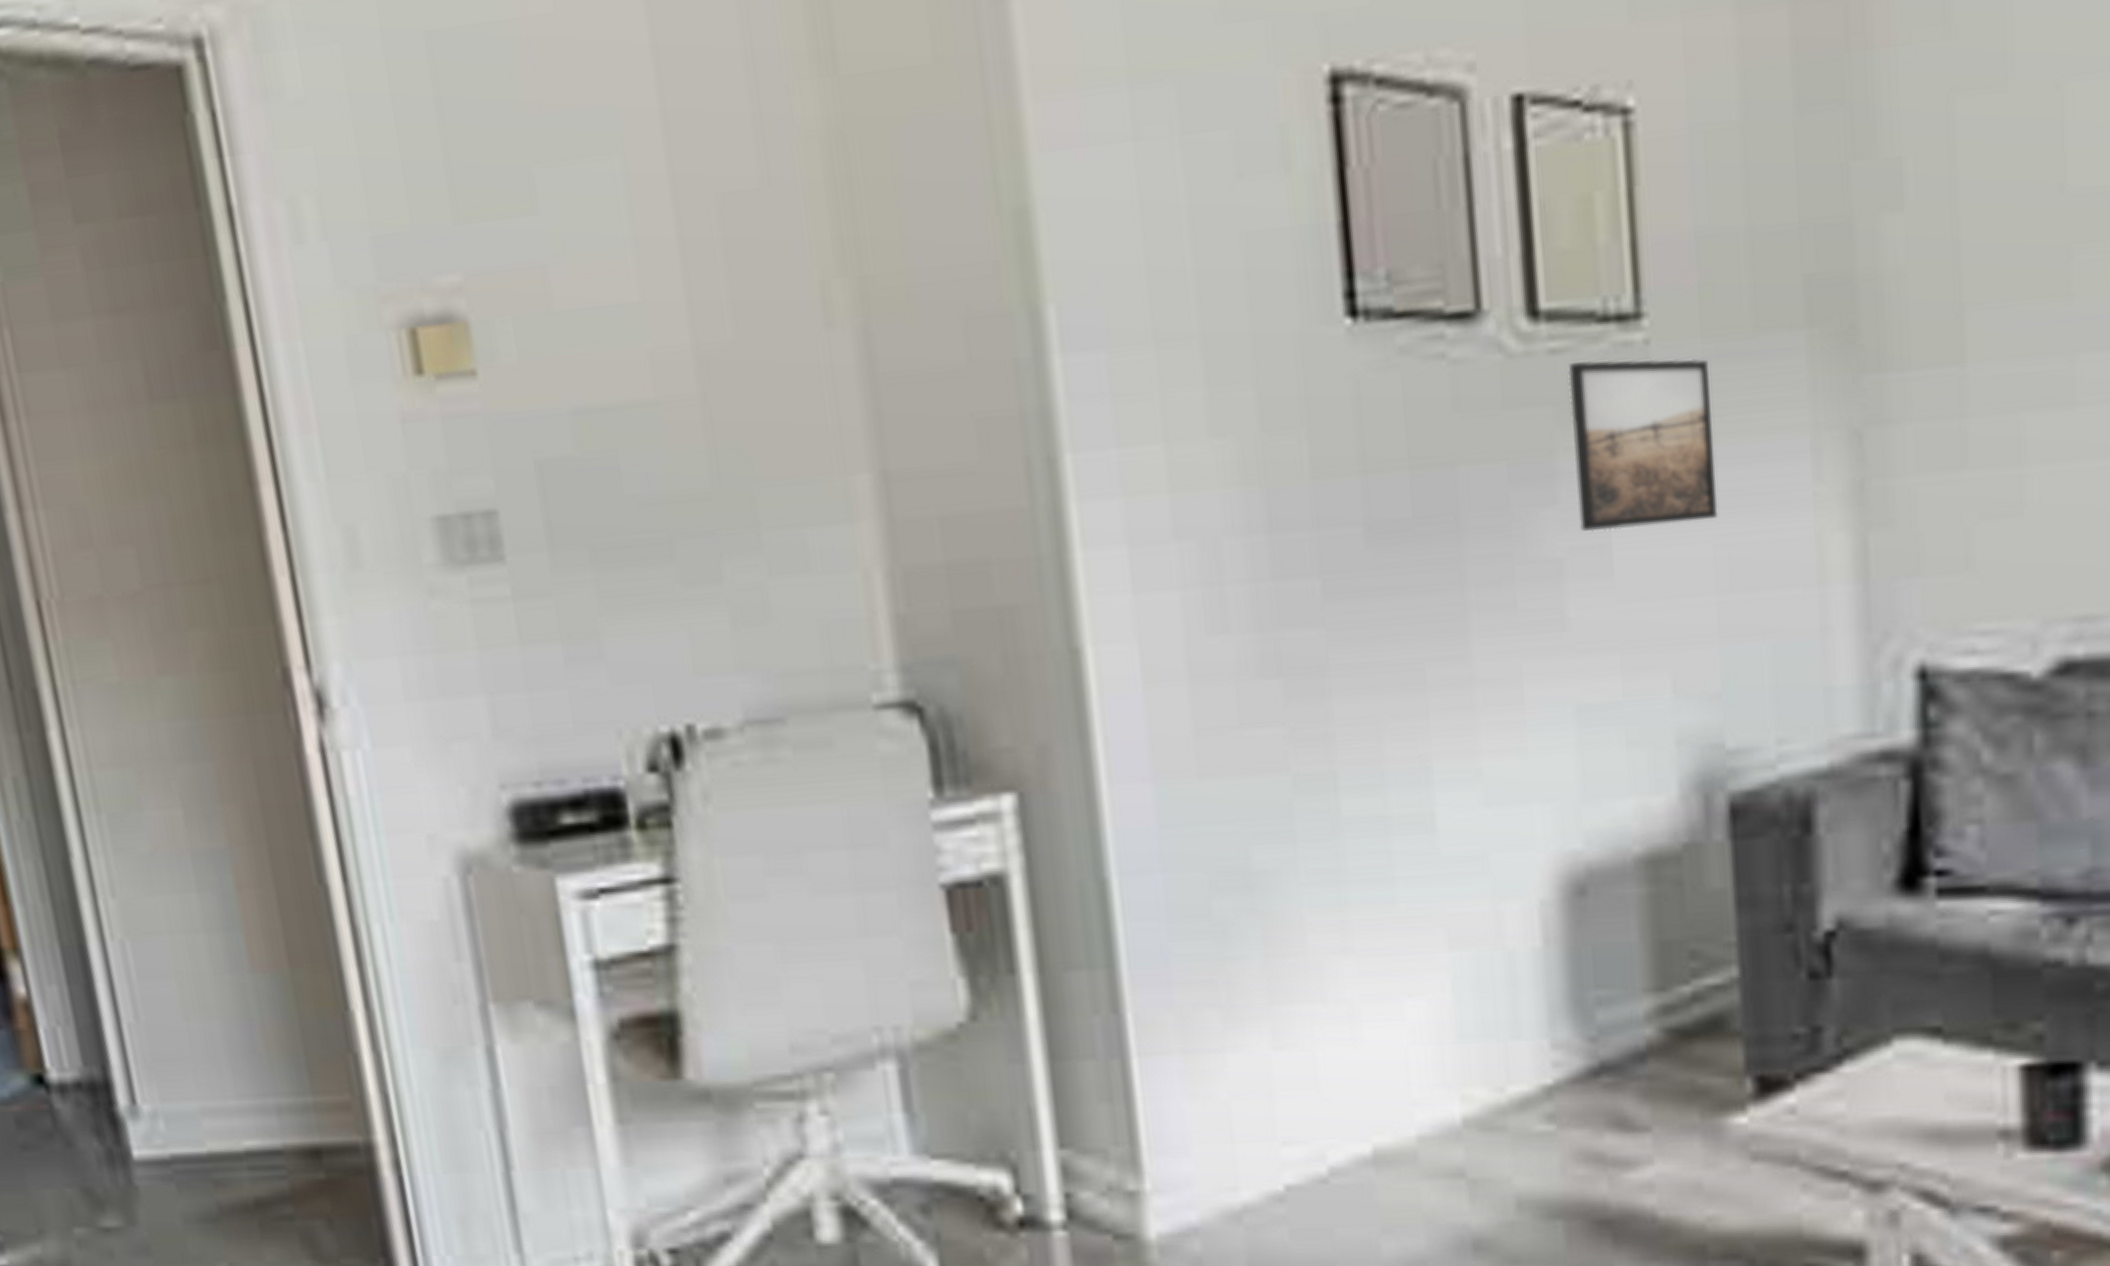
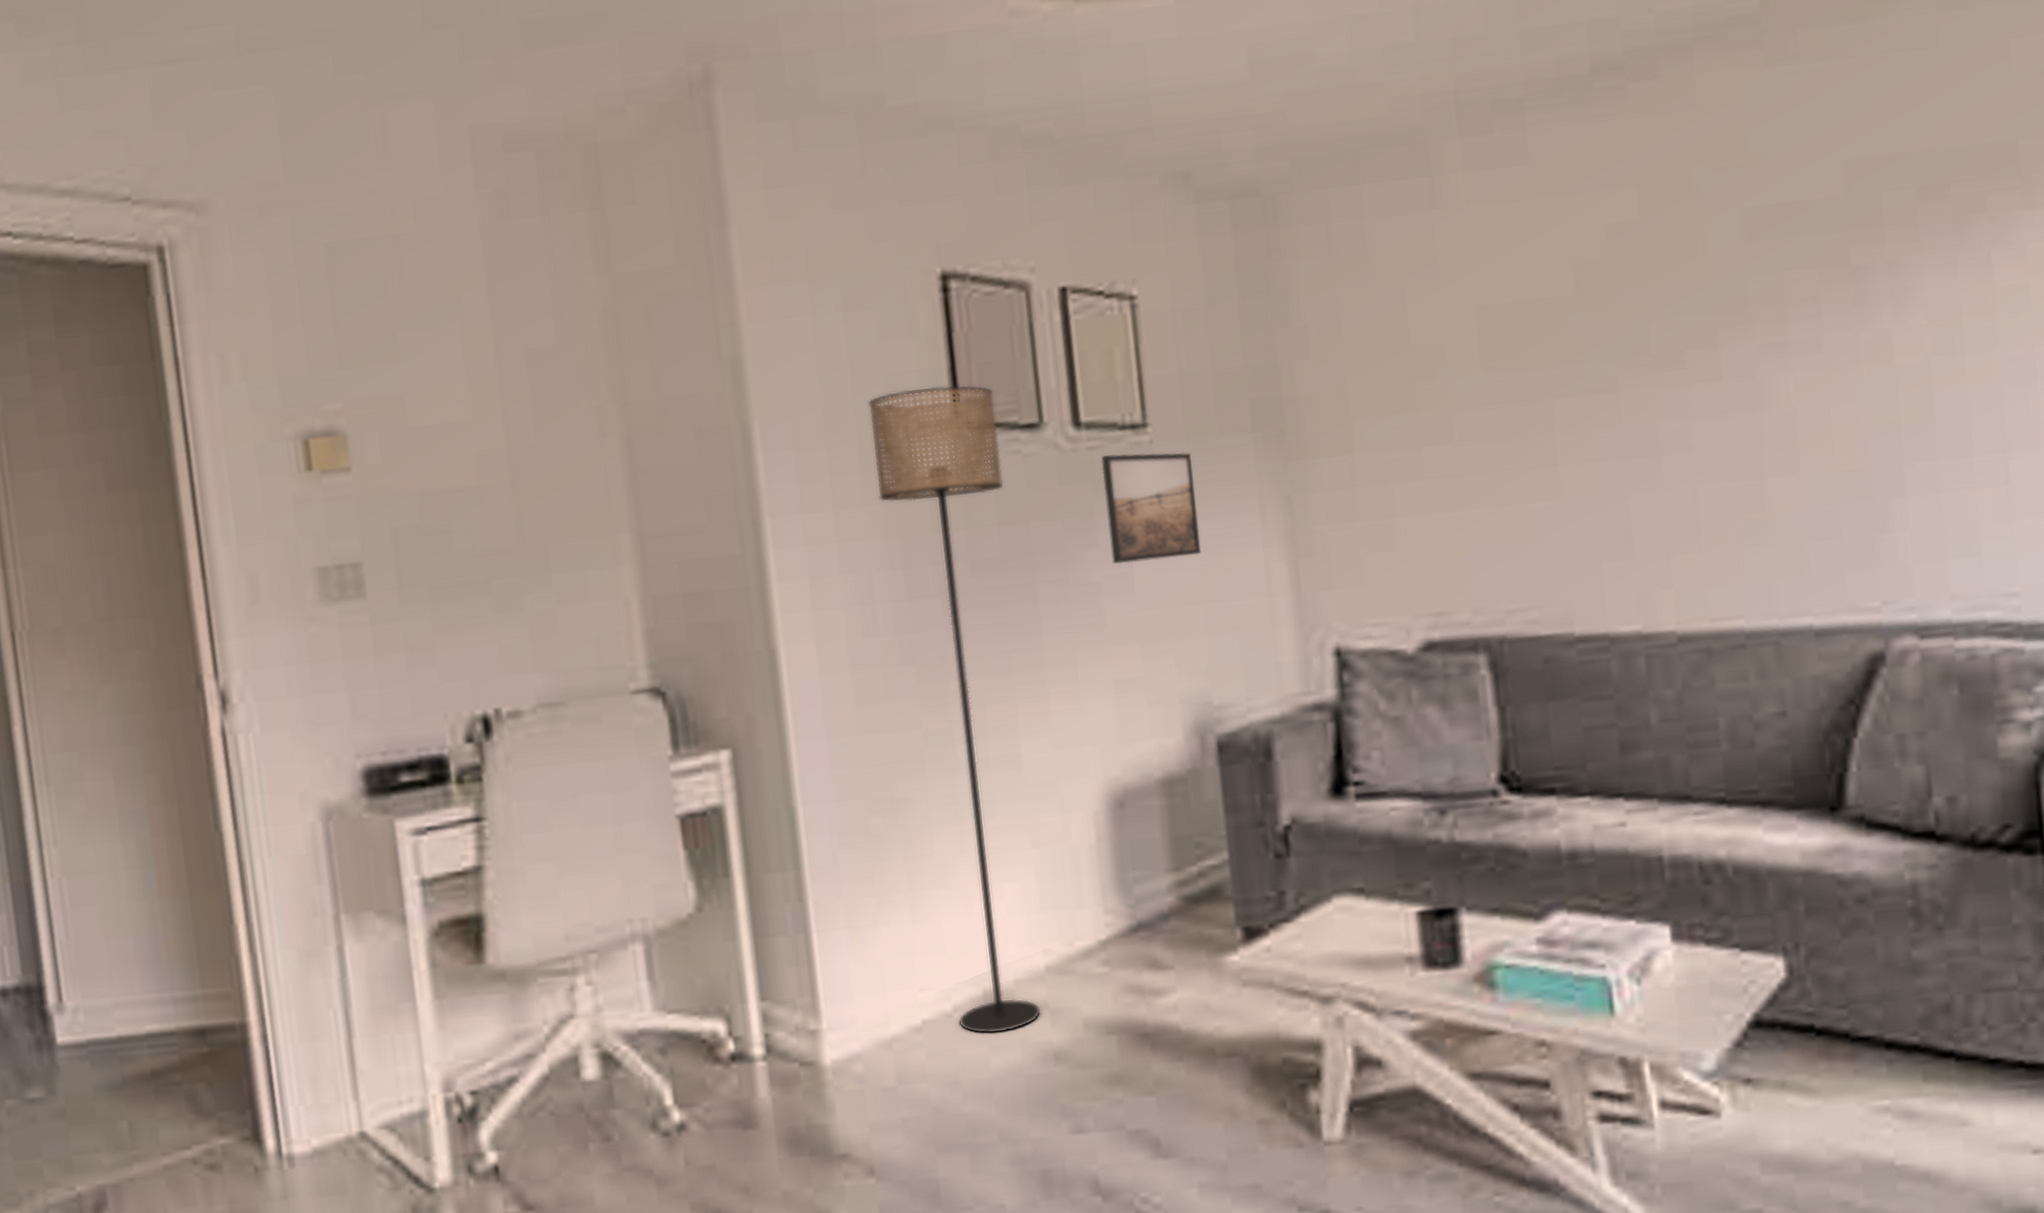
floor lamp: none [1216,249,1457,1210] -> present [867,384,1042,1035]

